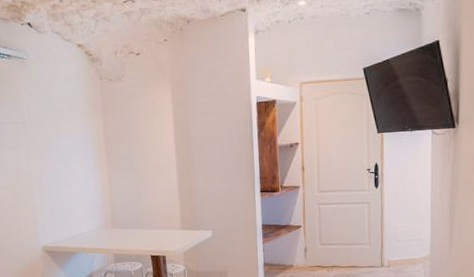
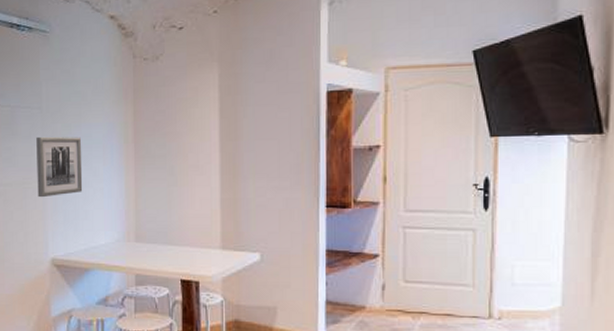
wall art: none [22,146,65,198] -> present [36,136,83,198]

